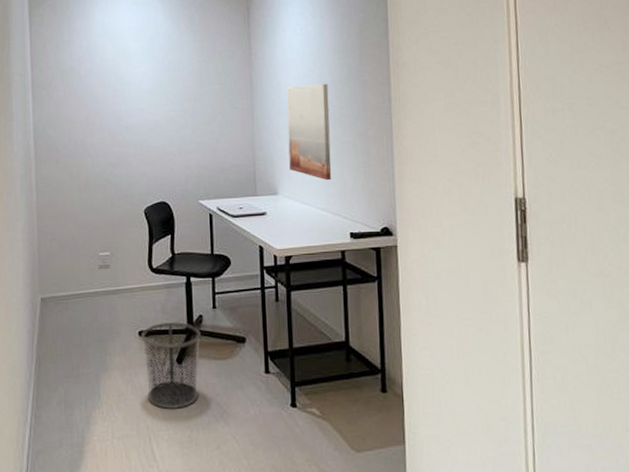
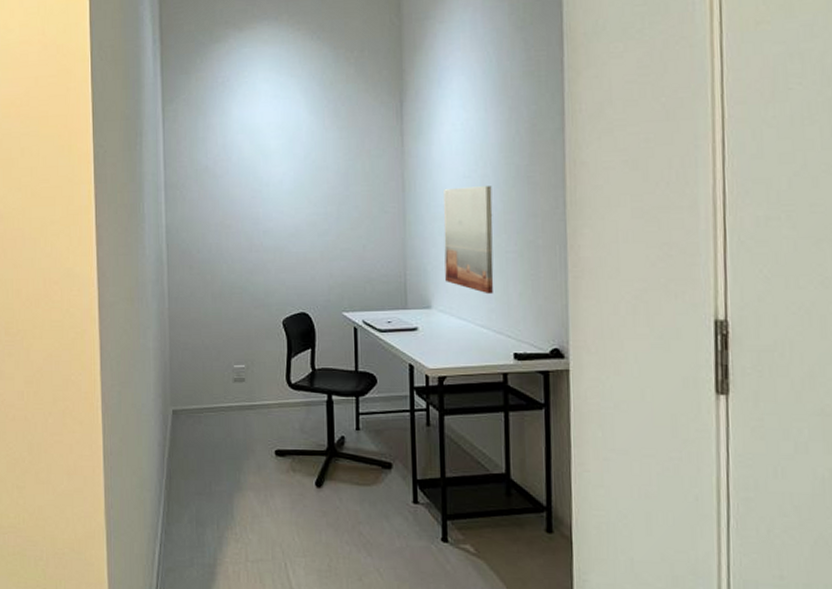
waste bin: present [140,322,201,409] -> none [277,443,342,535]

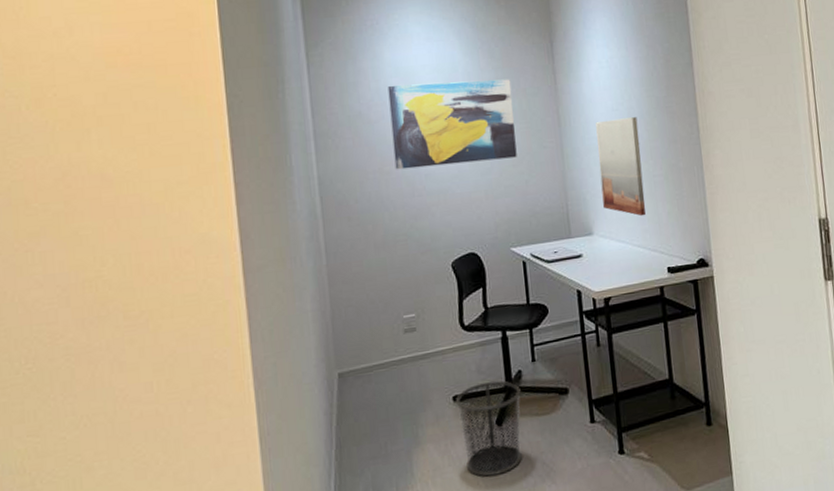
wall art: none [233,139,356,225] -> present [387,79,517,170]
waste bin: none [277,443,342,535] -> present [455,381,522,477]

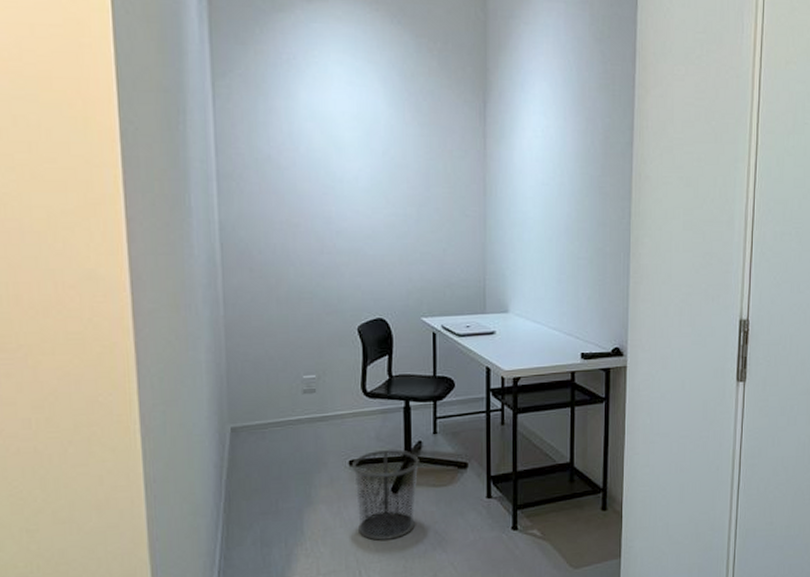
wall art: present [387,79,517,170] -> none [301,130,437,224]
wall art: present [596,117,646,217] -> none [522,194,568,299]

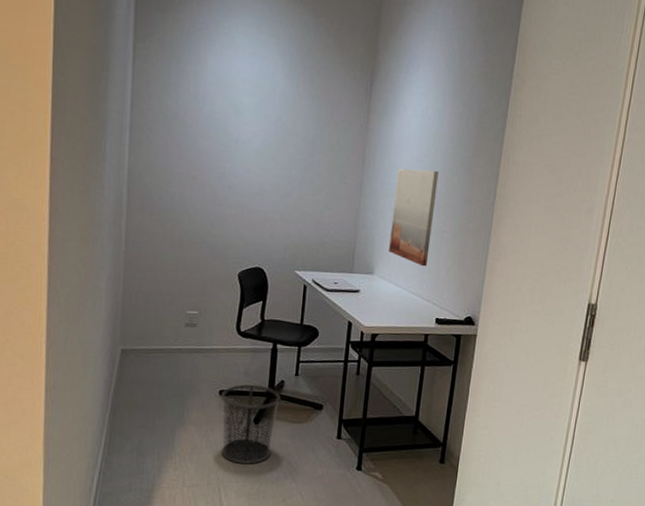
wall art: none [522,194,568,299] -> present [389,169,439,267]

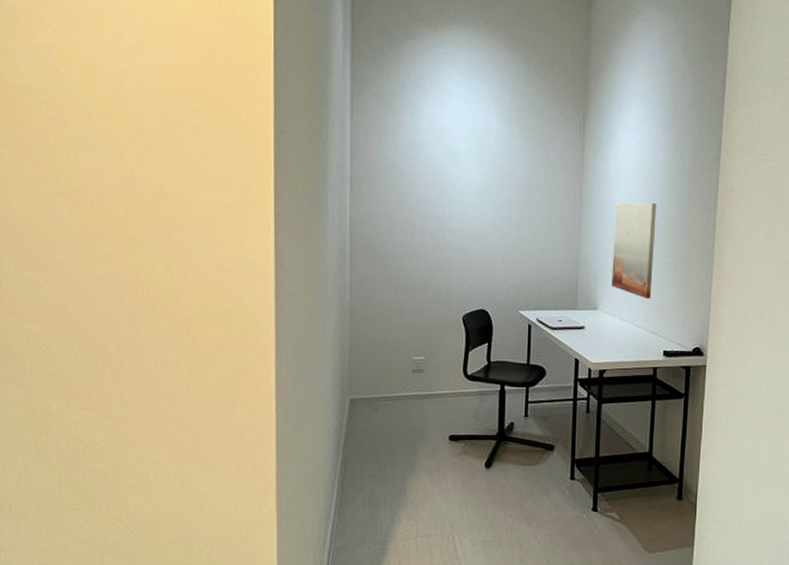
waste bin: present [220,384,281,464] -> none [450,428,511,510]

